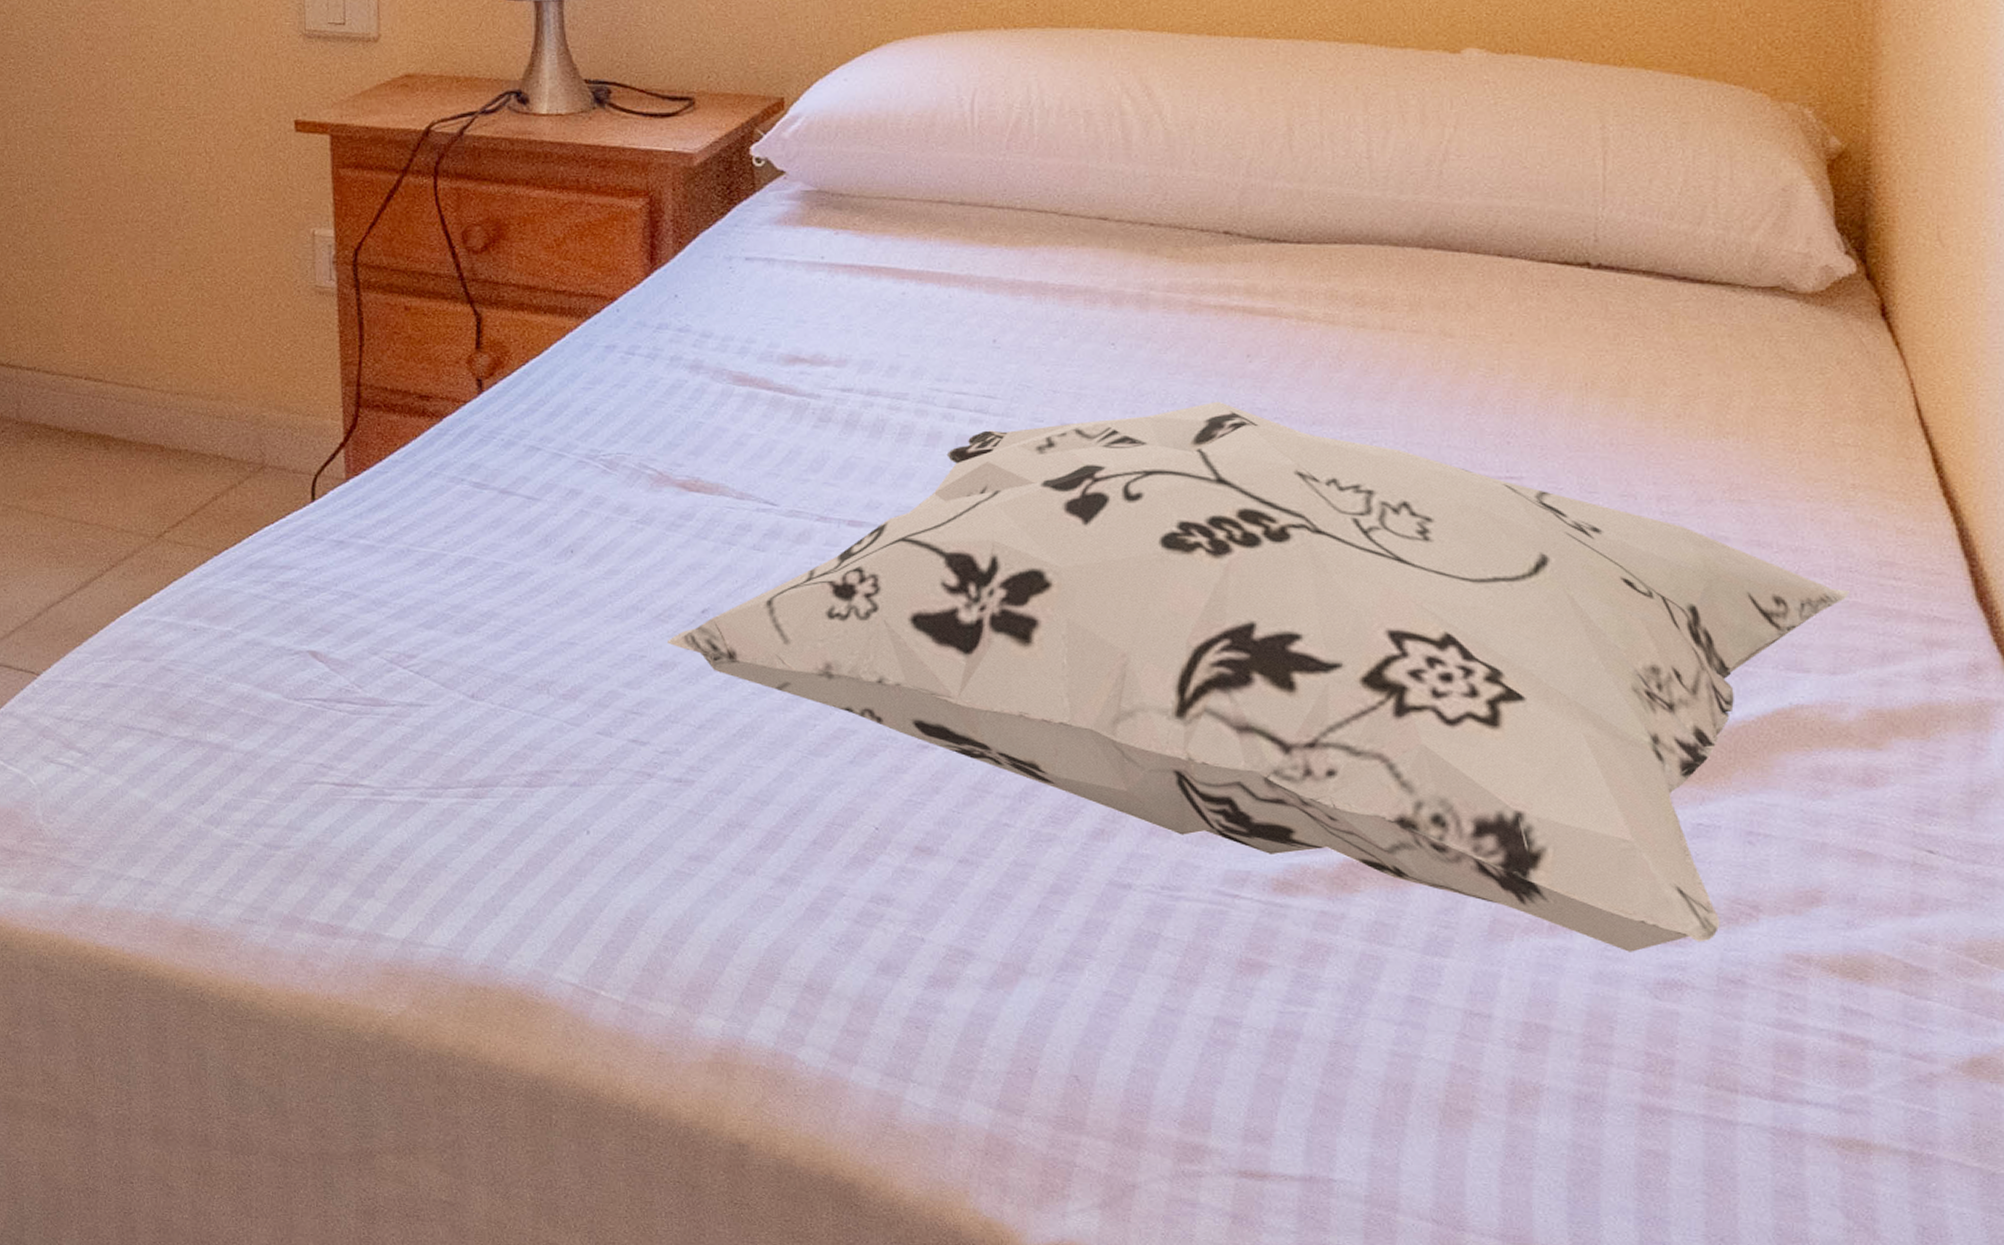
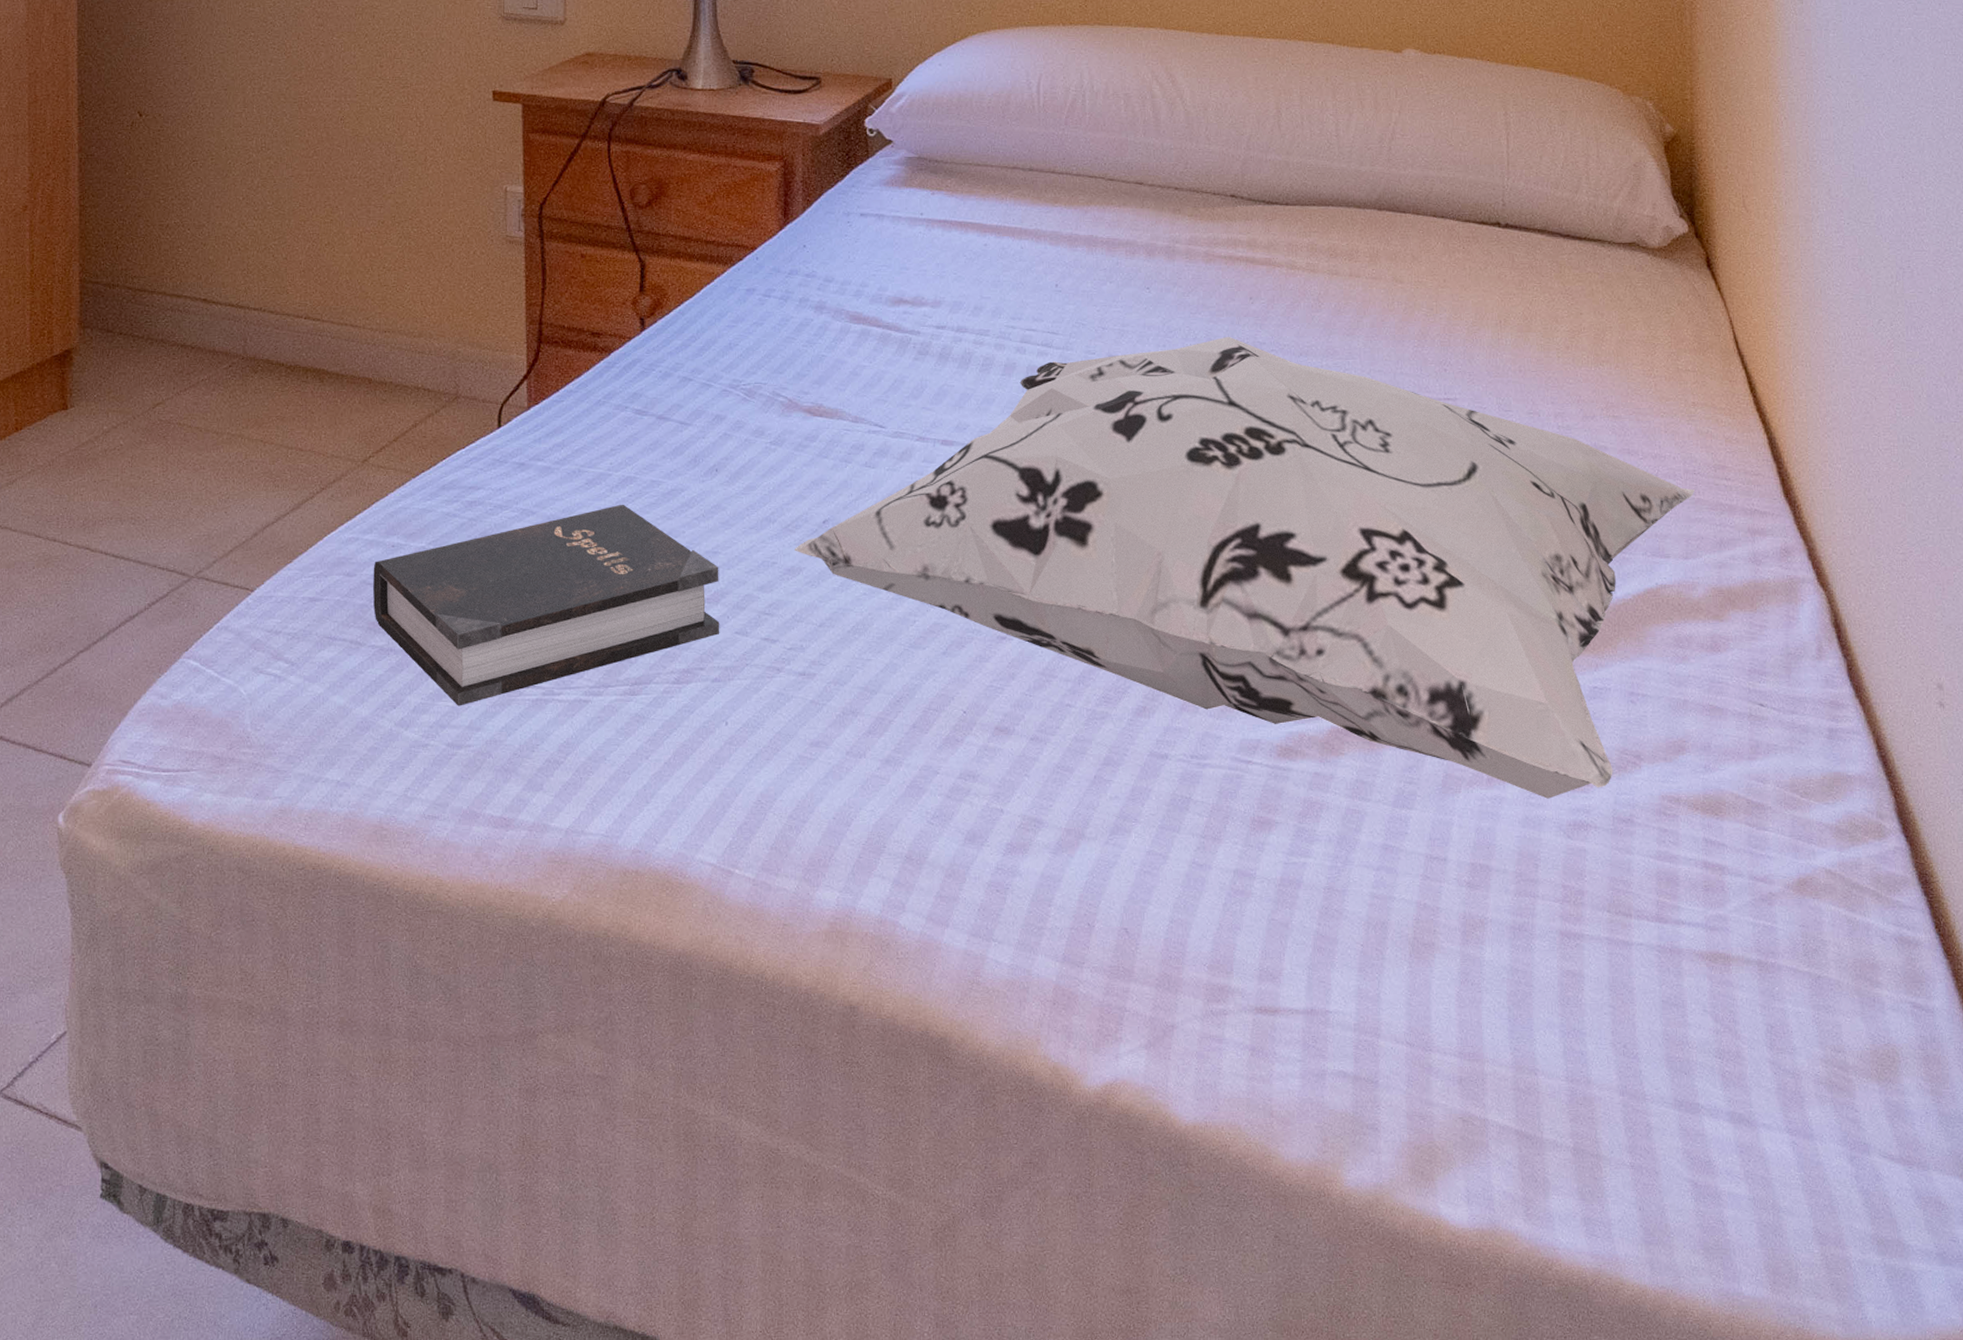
hardback book: none [173,587,579,804] -> present [373,504,720,706]

